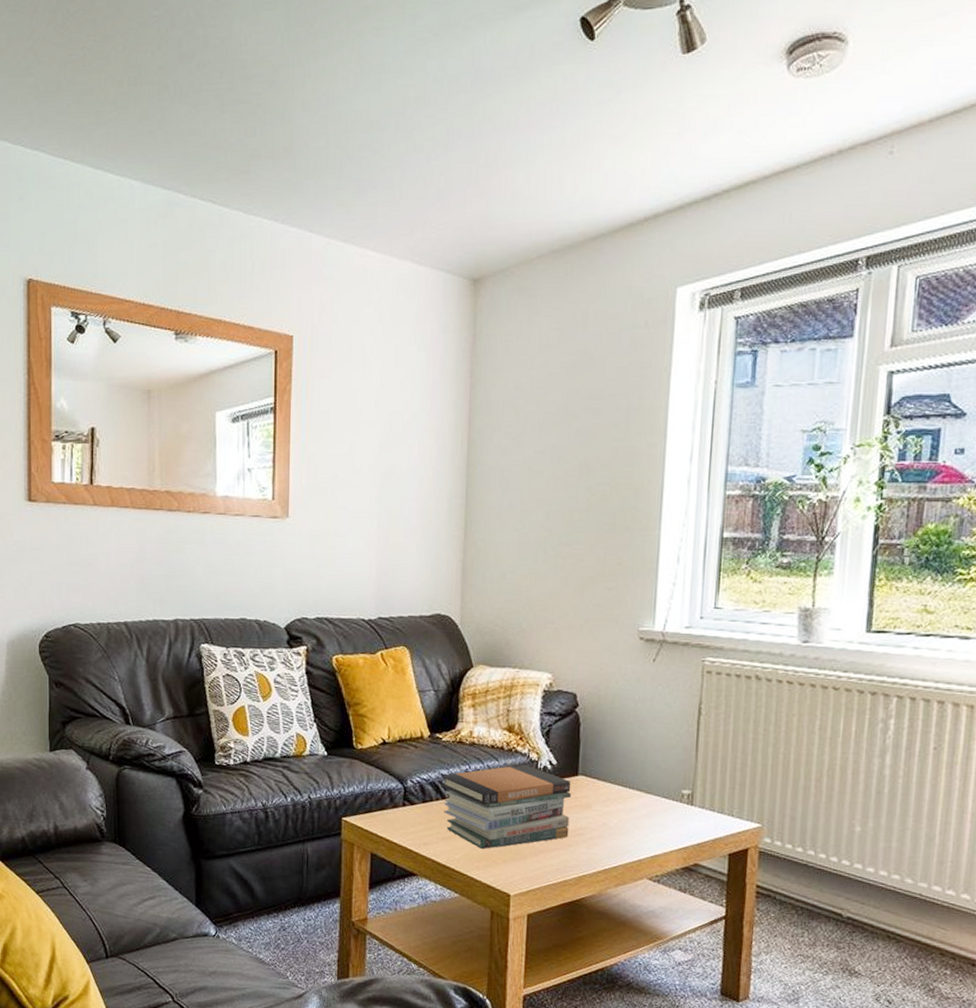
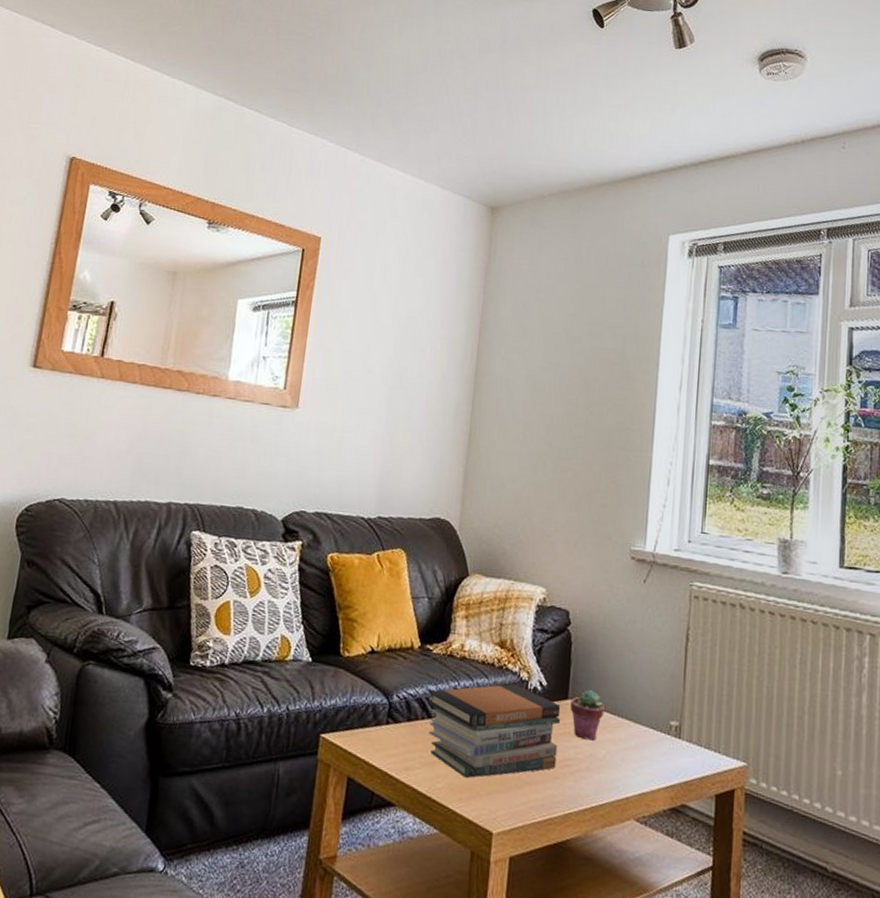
potted succulent: none [581,766,615,811] -> present [570,690,605,741]

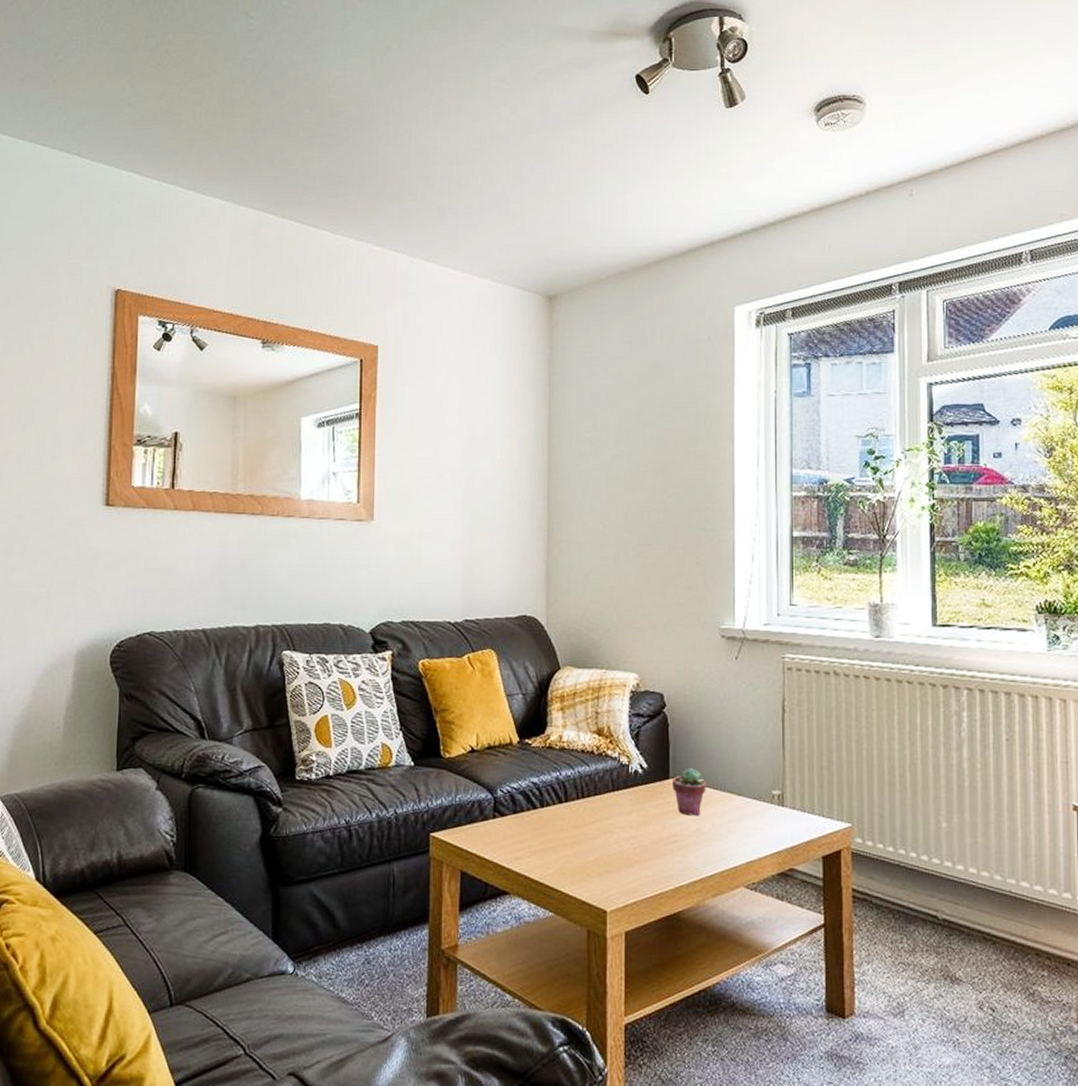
book stack: present [428,683,561,778] -> none [532,769,663,862]

